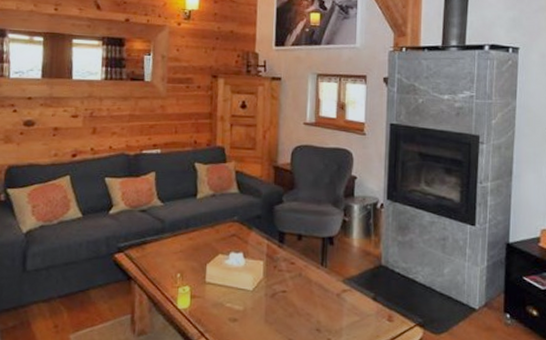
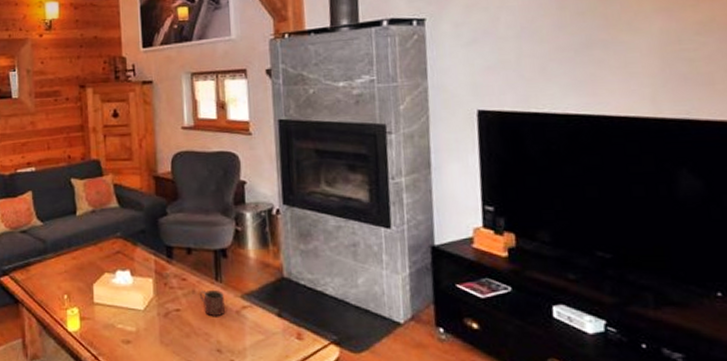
mug: none [305,274,327,299] -> present [199,290,225,317]

